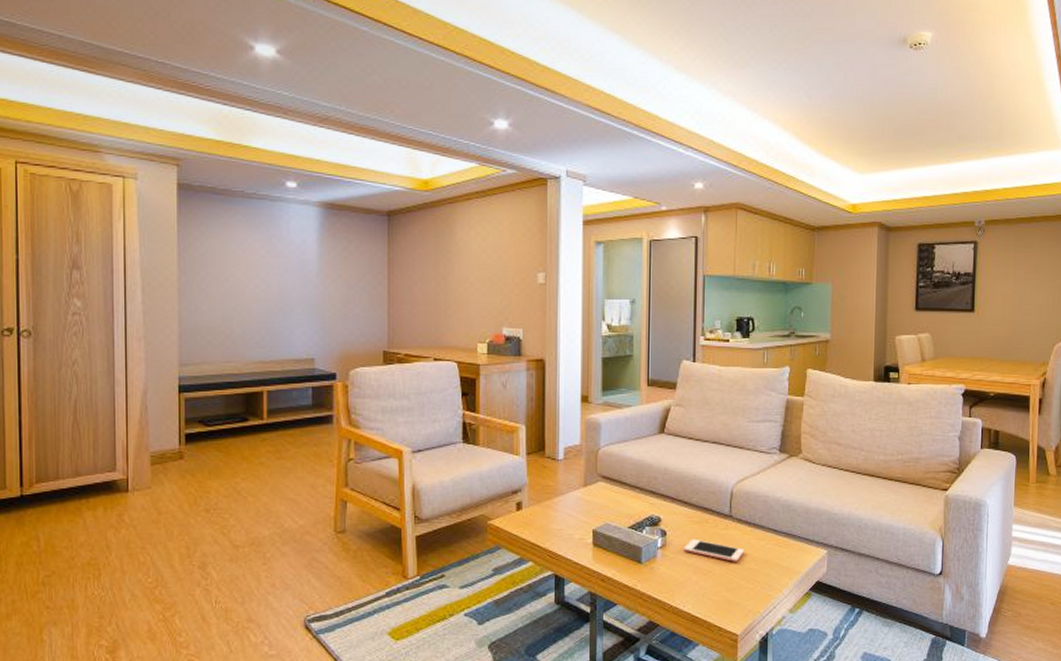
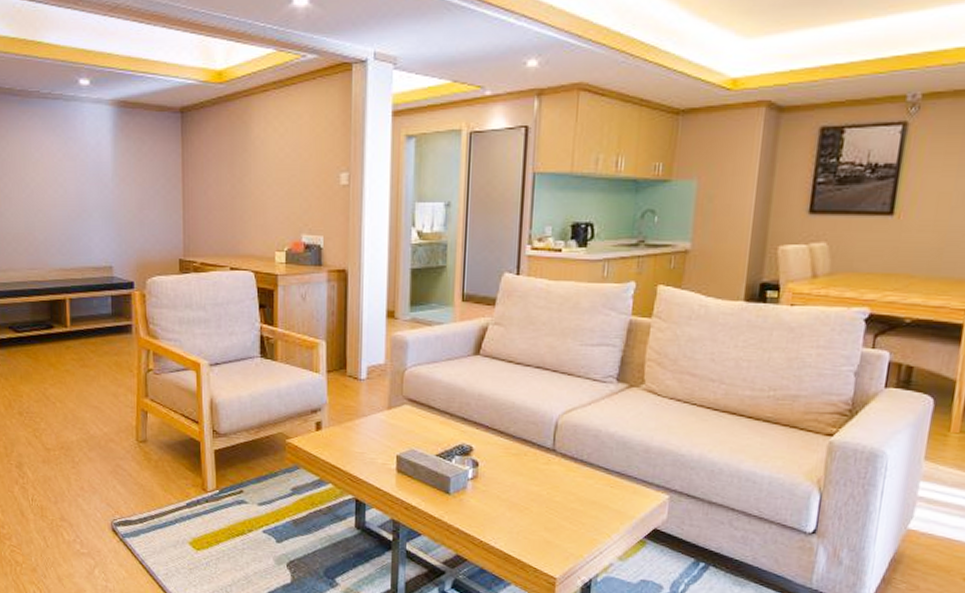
cell phone: present [684,538,745,562] -> none [498,472,569,500]

